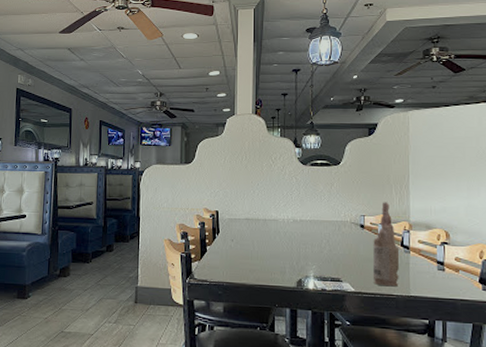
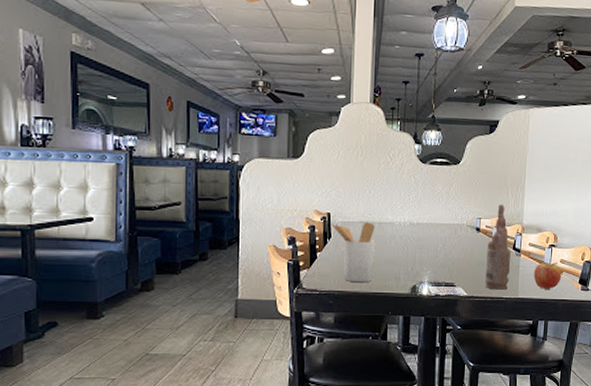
utensil holder: none [219,219,261,275] -> present [330,222,376,283]
fruit: none [425,260,458,288] -> present [533,262,562,289]

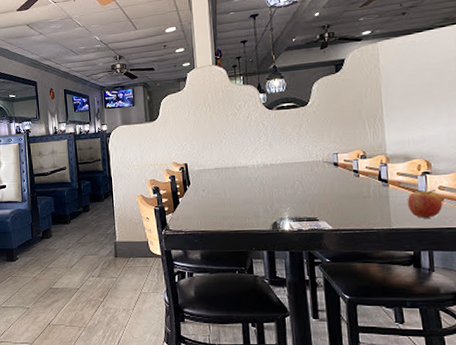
utensil holder: present [330,222,376,283] -> none [188,168,233,223]
bottle: present [485,204,512,290] -> none [348,137,379,222]

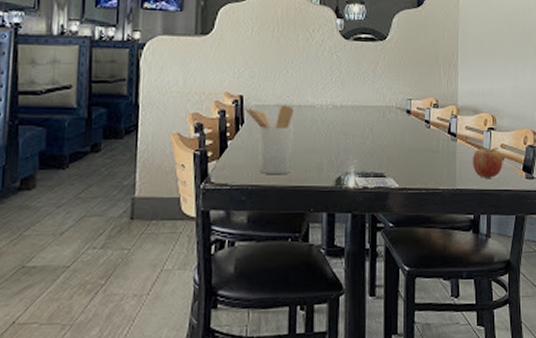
utensil holder: none [188,168,233,223] -> present [243,105,295,175]

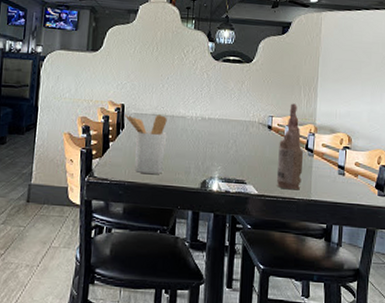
bottle: none [418,83,447,180] -> present [276,103,304,190]
fruit: present [472,148,503,178] -> none [327,164,357,193]

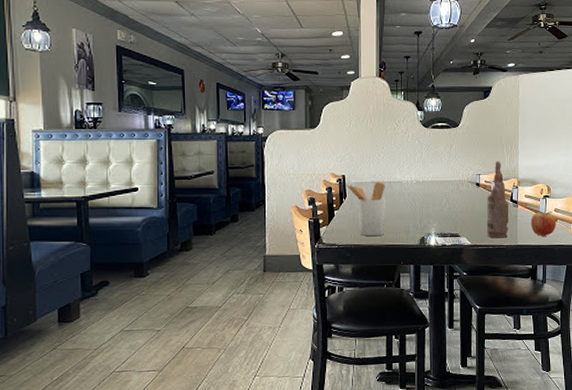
fruit: none [327,164,357,193] -> present [530,212,556,236]

